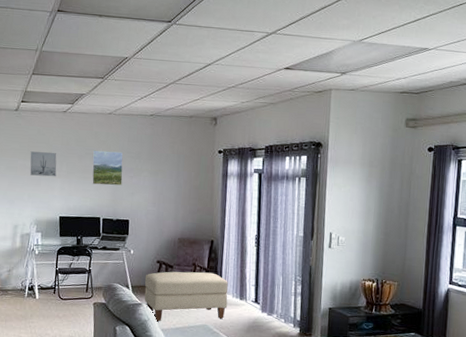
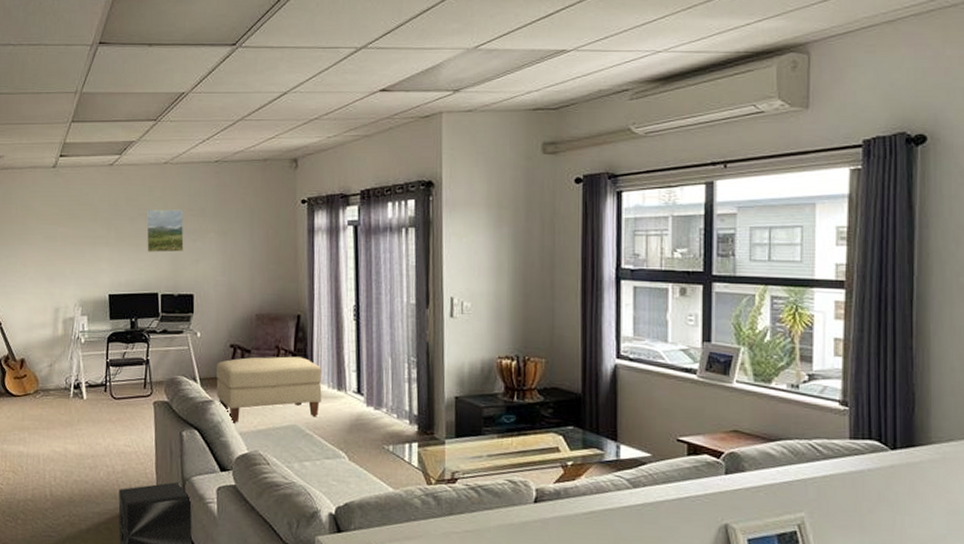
wall art: present [29,151,57,177] -> none [71,215,104,246]

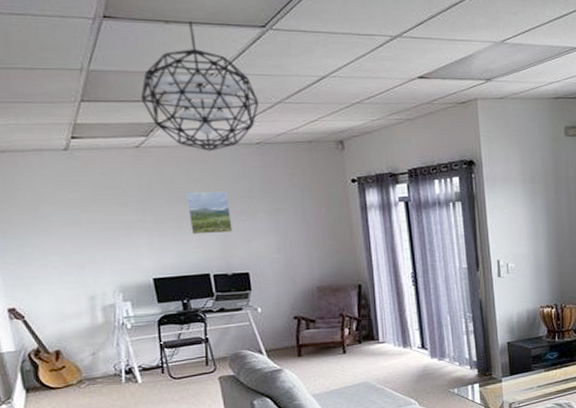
pendant light: none [120,43,222,169] -> present [140,21,259,151]
ottoman: present [216,356,322,423] -> none [281,321,389,387]

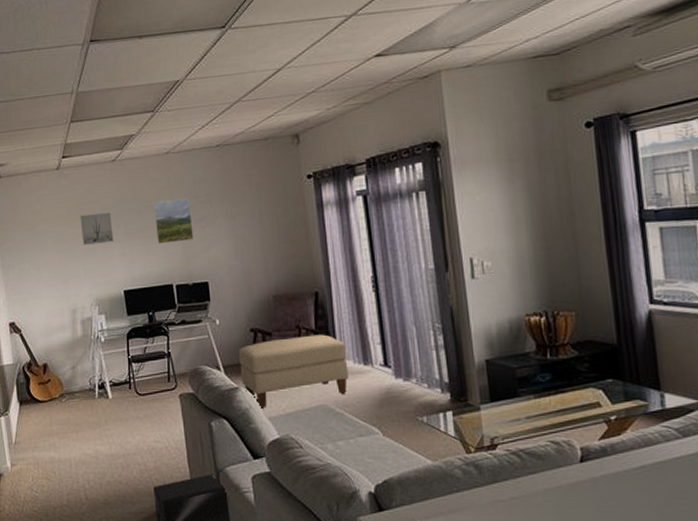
wall art: none [96,199,140,231] -> present [80,212,114,245]
pendant light: present [140,21,259,151] -> none [117,33,219,159]
ottoman: none [281,321,389,387] -> present [238,334,349,409]

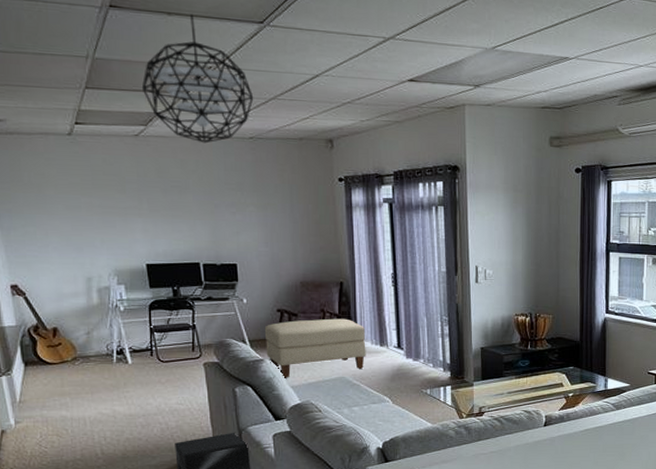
wall art: present [80,212,114,245] -> none [96,185,136,217]
pendant light: none [117,33,219,159] -> present [141,14,254,144]
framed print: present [153,198,194,244] -> none [180,182,223,224]

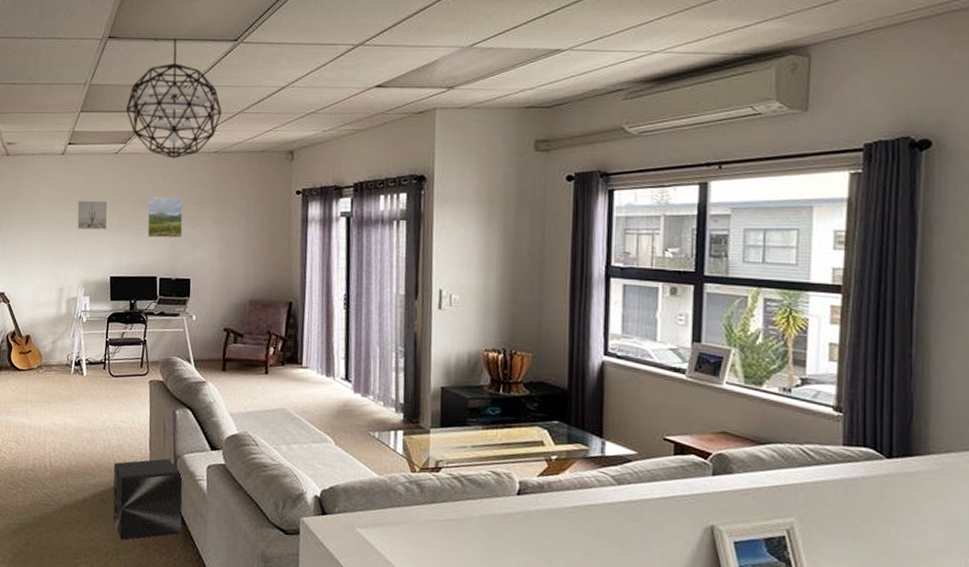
wall art: none [96,185,136,217] -> present [77,200,108,230]
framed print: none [180,182,223,224] -> present [147,196,183,238]
ottoman: present [264,318,366,378] -> none [209,341,311,404]

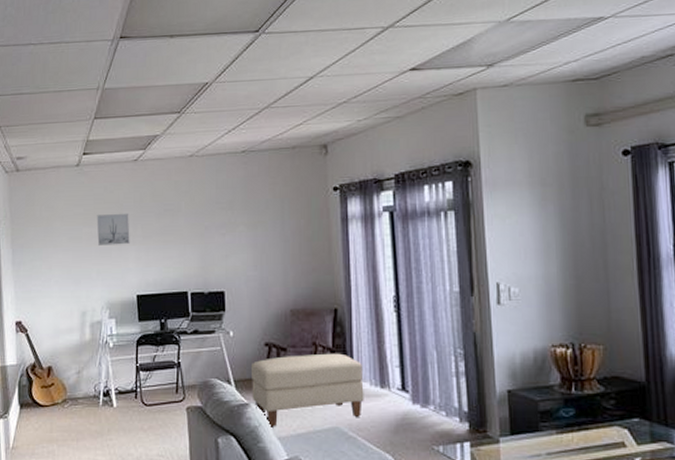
pendant light: present [125,38,222,159] -> none [143,33,247,162]
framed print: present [147,196,183,238] -> none [173,203,213,249]
ottoman: none [209,341,311,404] -> present [250,353,364,427]

